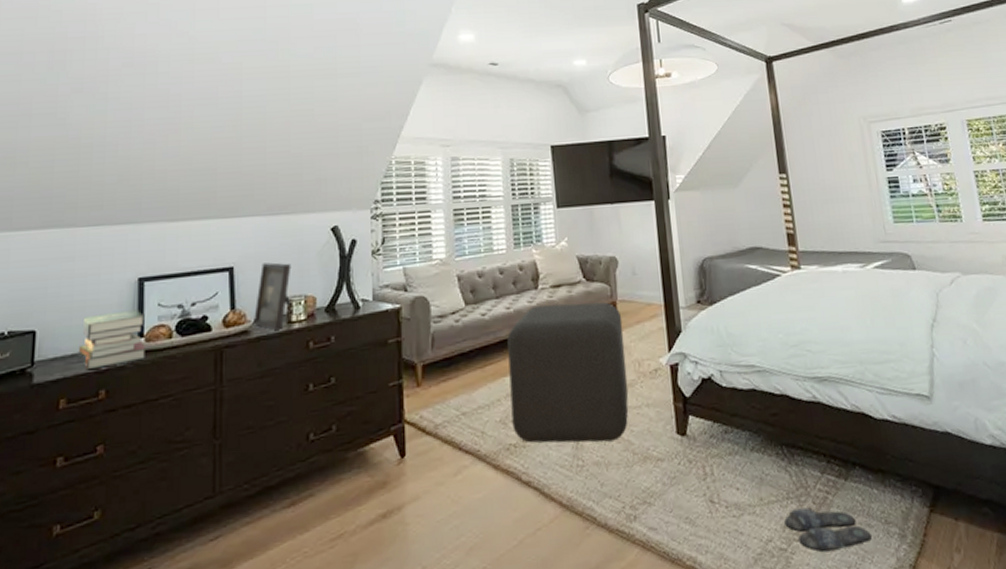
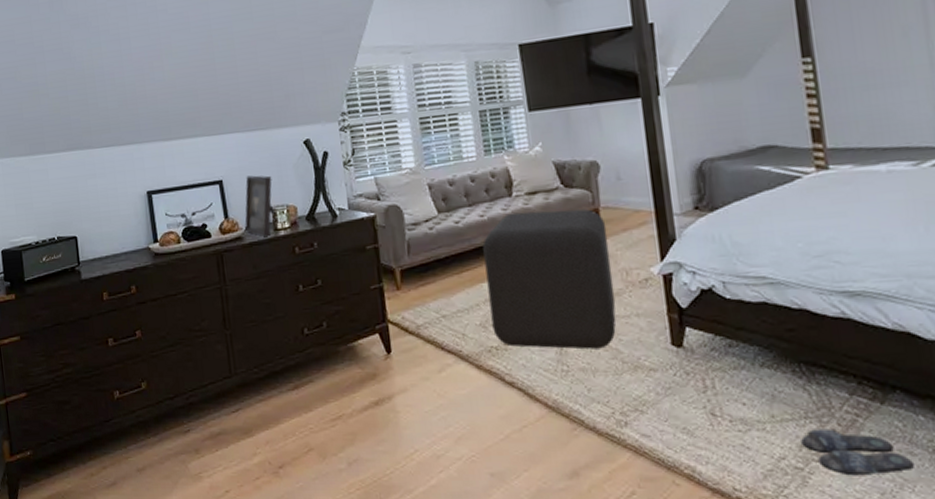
books: present [78,309,145,371] -> none [110,219,162,270]

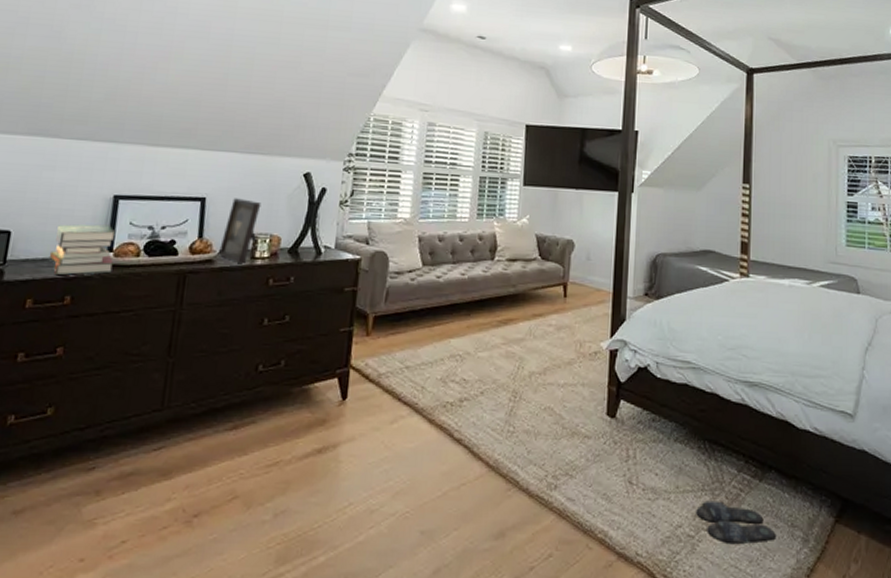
books: none [110,219,162,270] -> present [48,224,116,276]
cube: present [482,209,616,349] -> none [452,275,571,413]

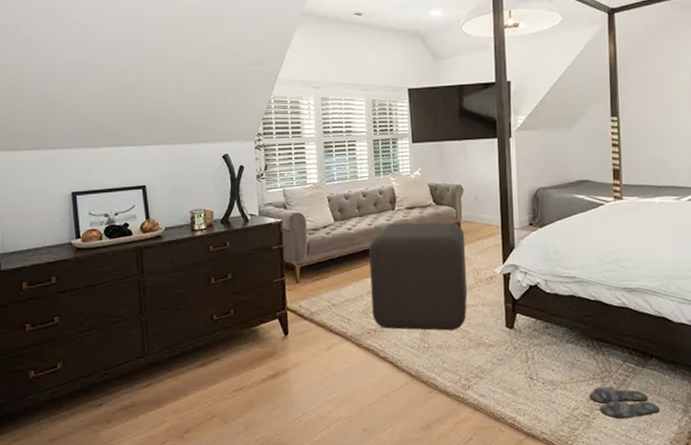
books: present [48,224,116,276] -> none [31,217,83,262]
picture frame: present [219,198,262,265] -> none [164,183,194,237]
cube: none [452,275,571,413] -> present [369,222,468,331]

